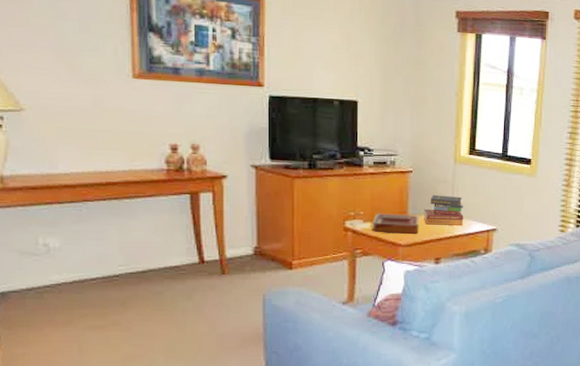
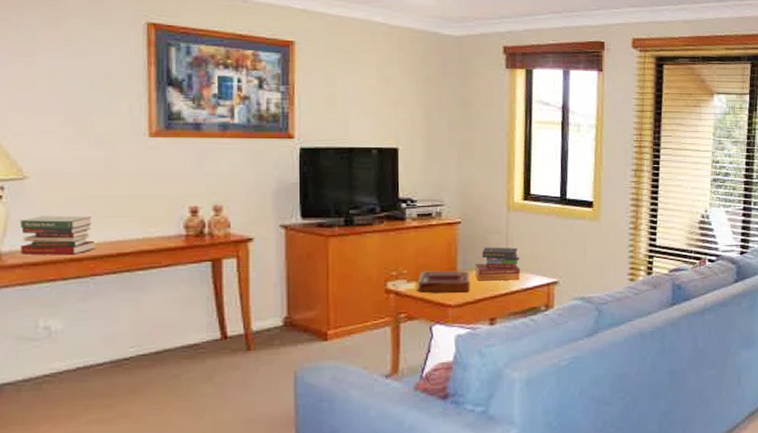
books: none [18,145,86,182] -> present [19,215,95,255]

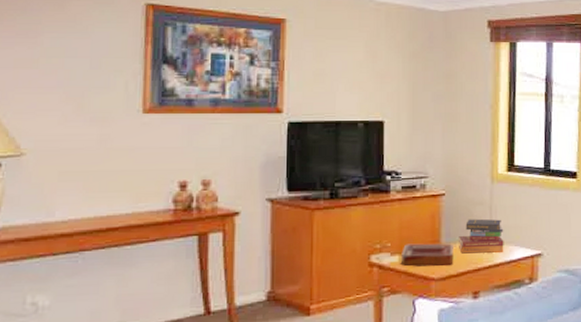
books: present [19,215,95,255] -> none [13,191,86,231]

